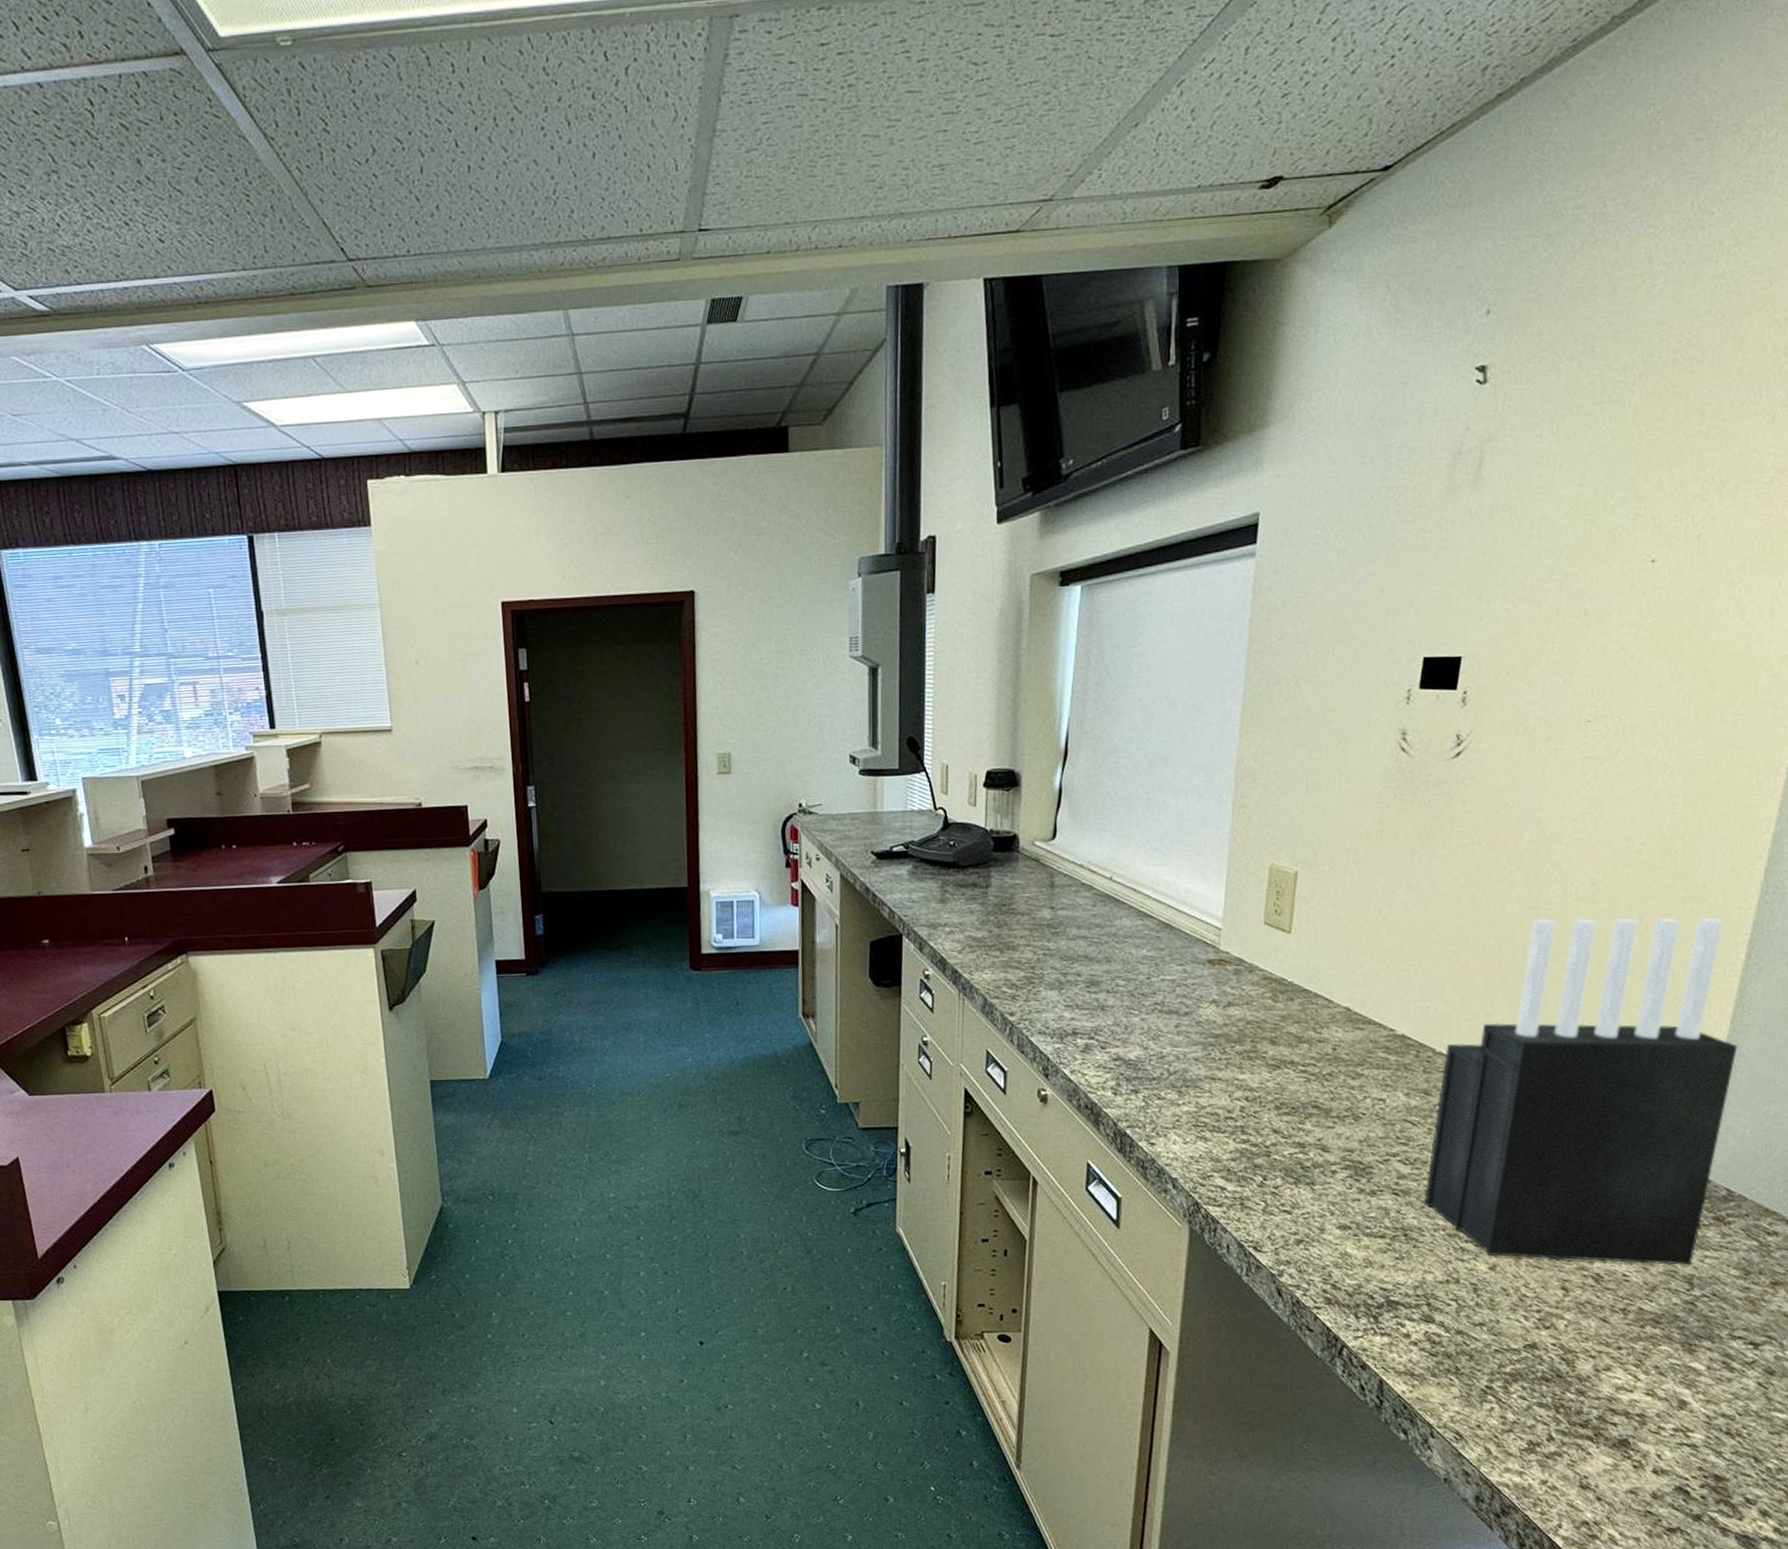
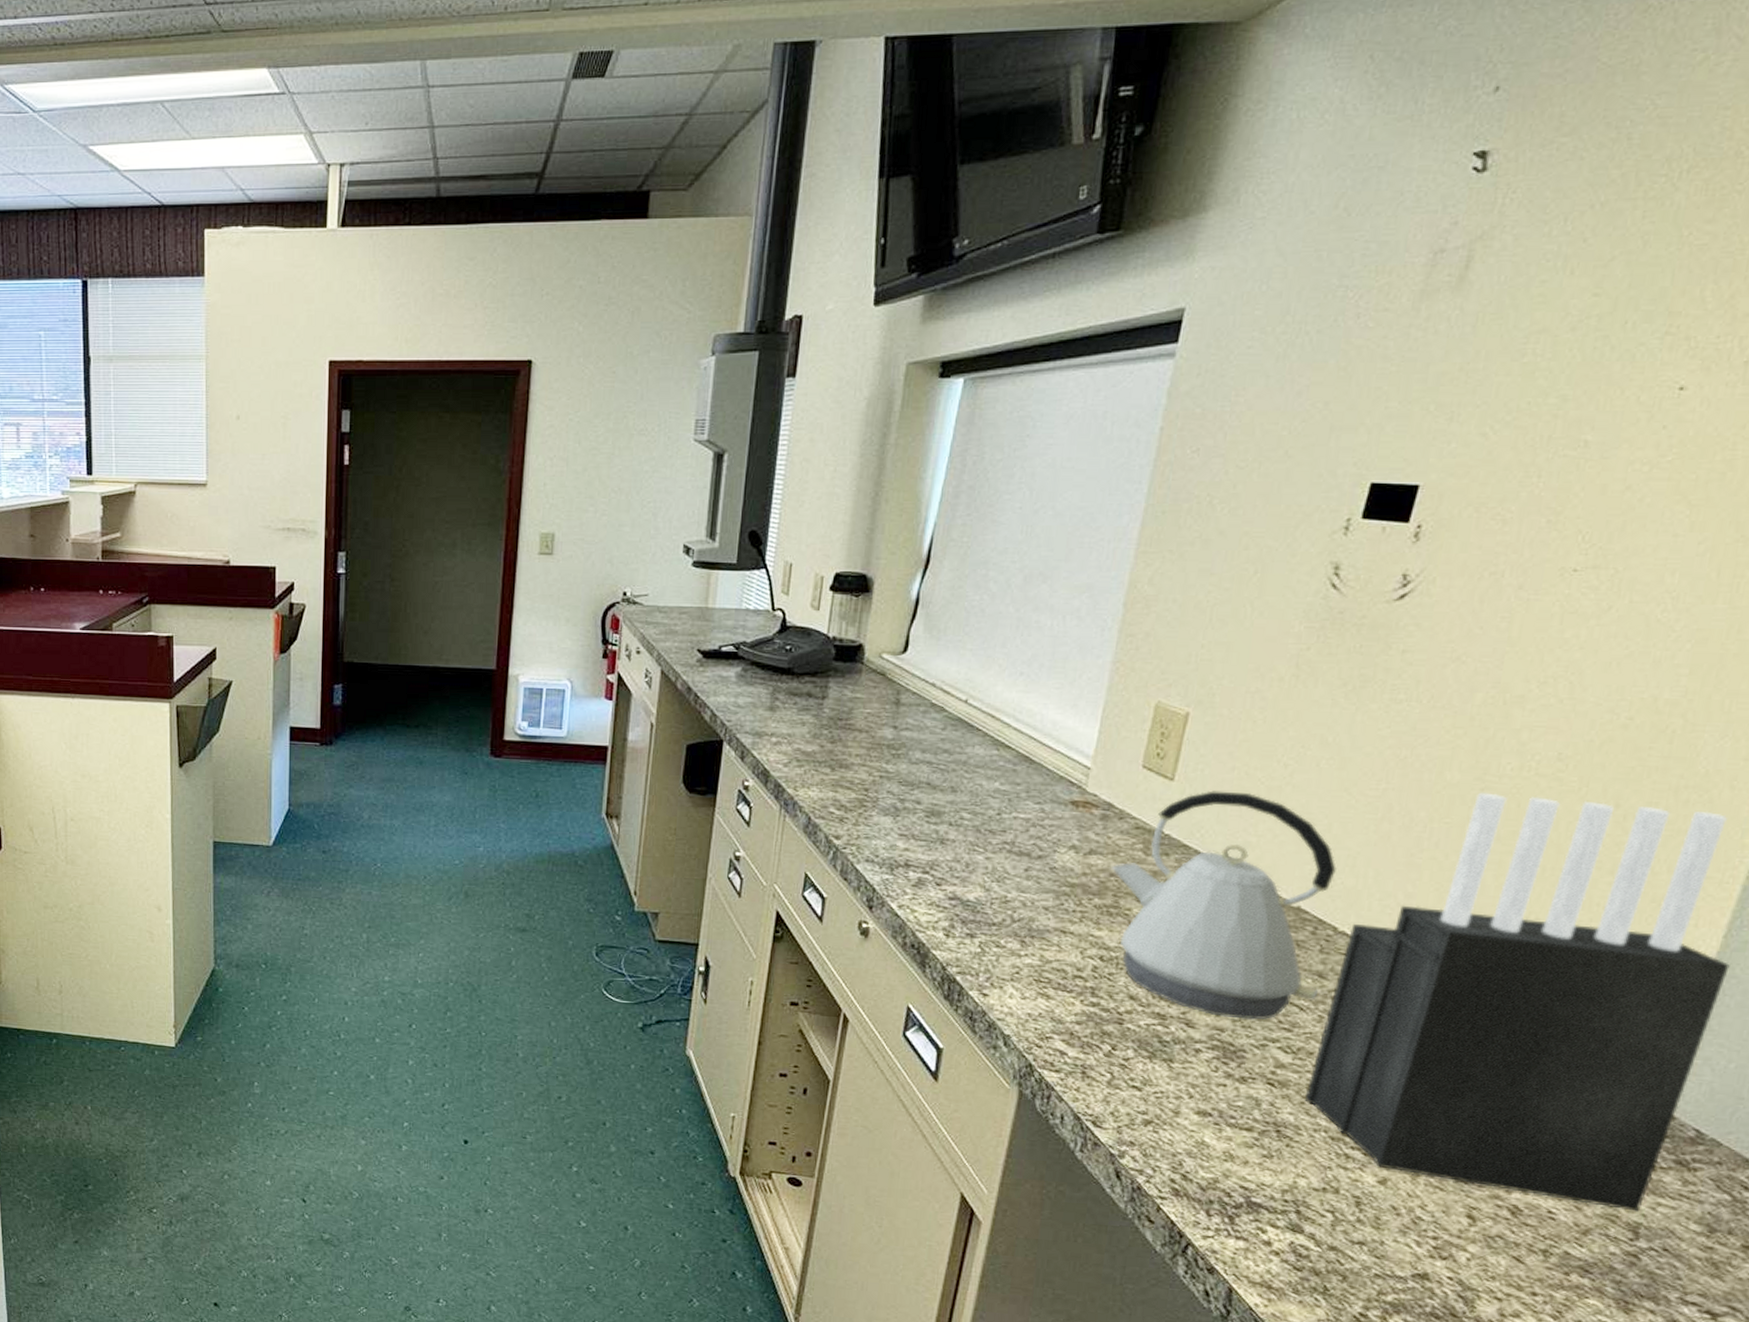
kettle: none [1247,938,1429,1139] -> present [1111,790,1336,1020]

